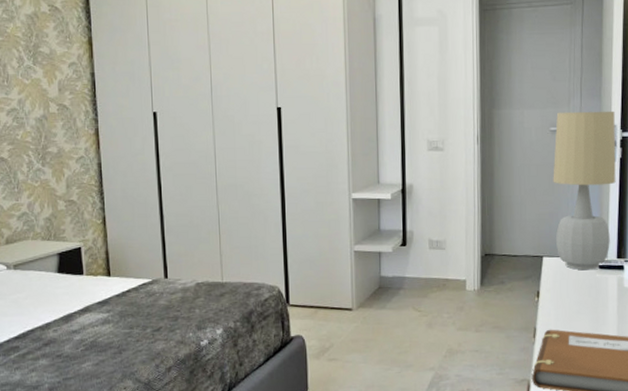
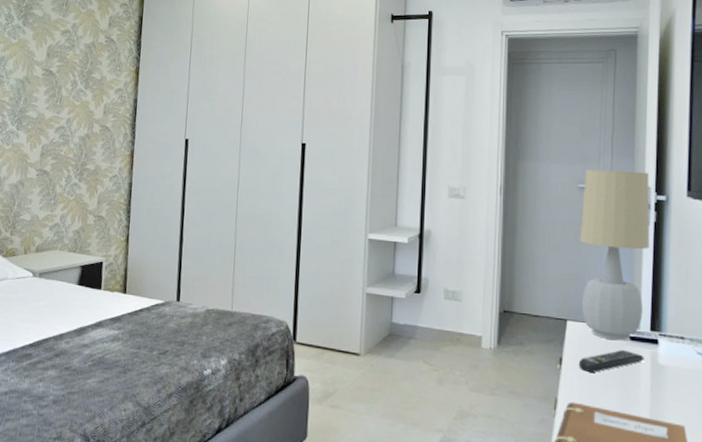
remote control: none [554,278,612,302] -> present [578,350,644,373]

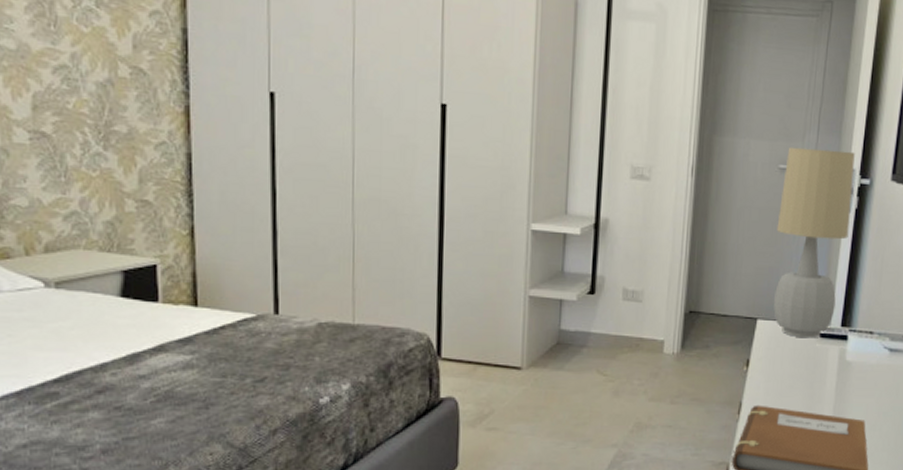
remote control: present [578,350,644,373] -> none [766,348,833,374]

